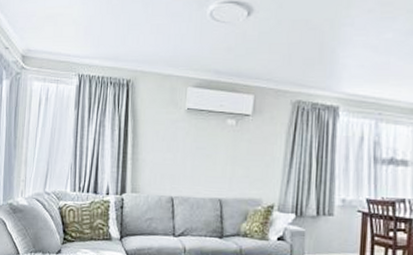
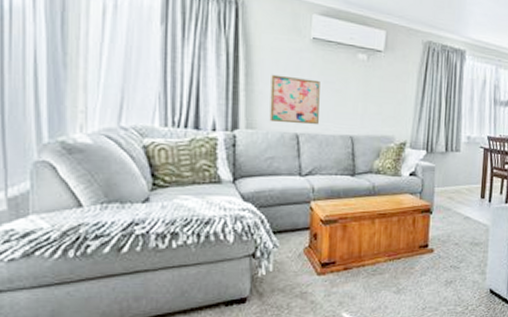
wall art: none [150,144,193,189] -> present [269,74,320,125]

